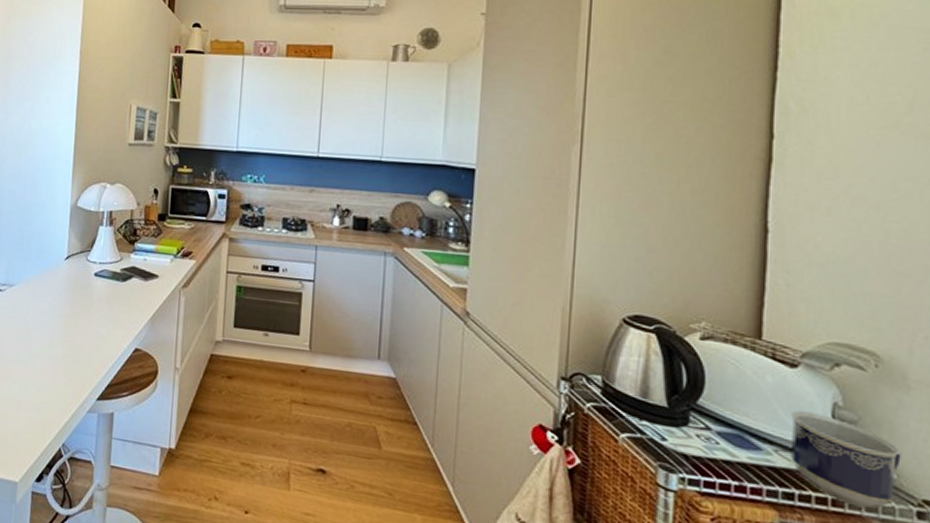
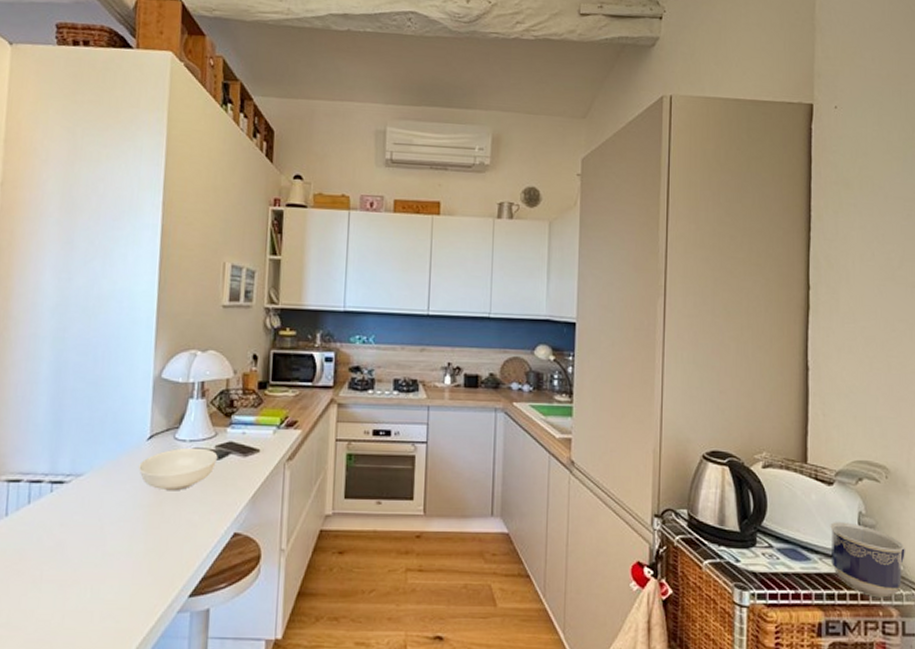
bowl: none [58,268,123,306] -> present [139,447,218,491]

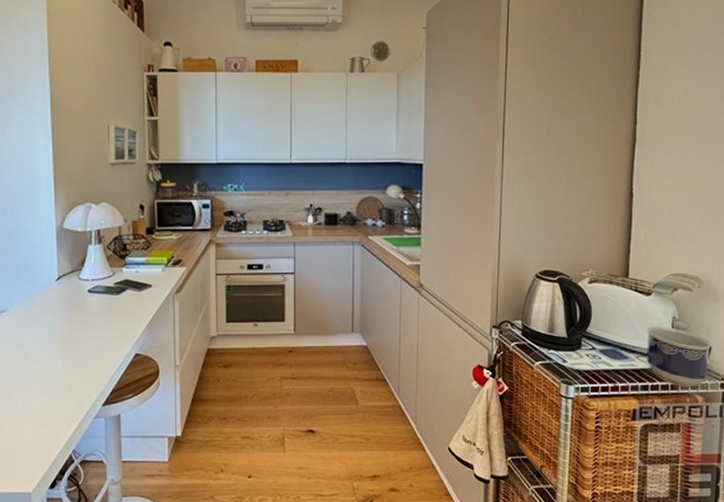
bowl: present [139,447,218,491] -> none [51,285,117,322]

